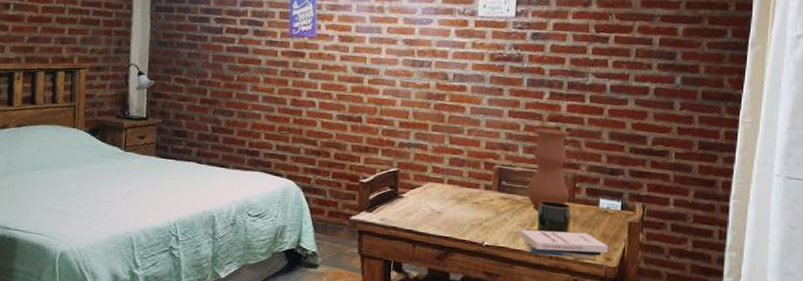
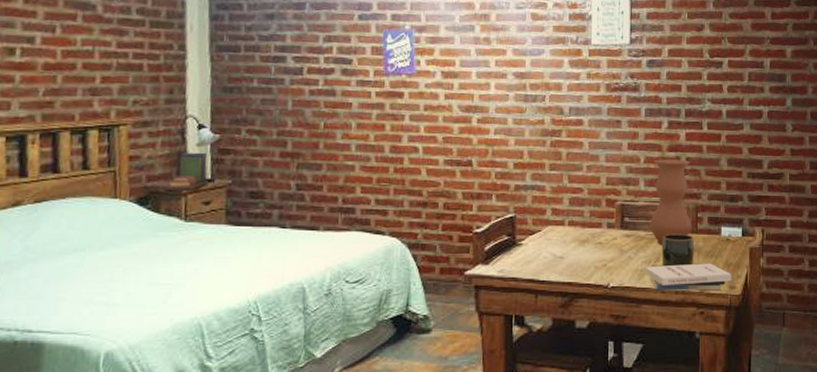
book: none [109,94,144,126] -> present [163,152,209,192]

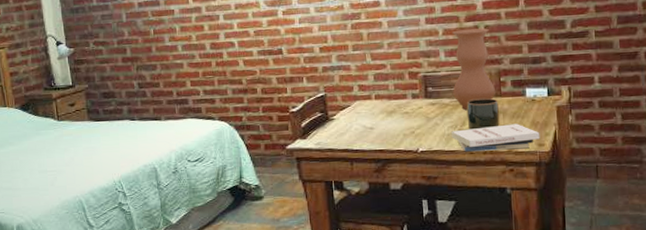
book: present [163,152,209,192] -> none [38,64,71,98]

